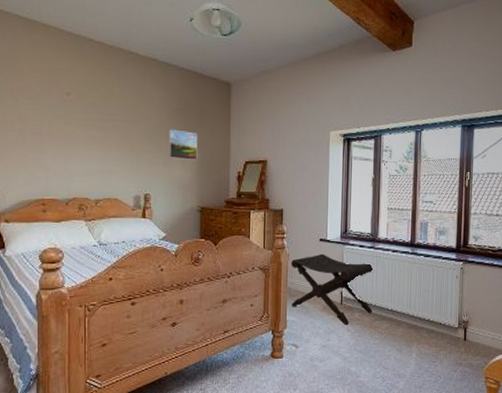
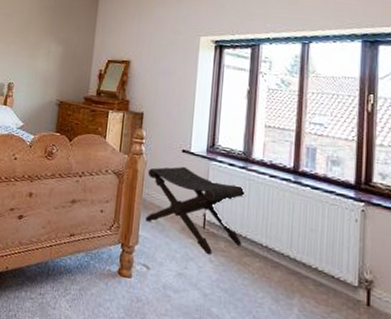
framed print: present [167,129,198,161] -> none [33,24,64,56]

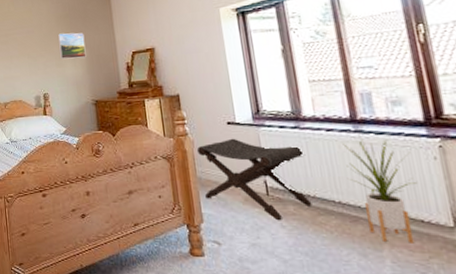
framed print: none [33,24,64,56] -> present [57,32,86,60]
house plant: none [278,186,337,296] -> present [343,134,418,243]

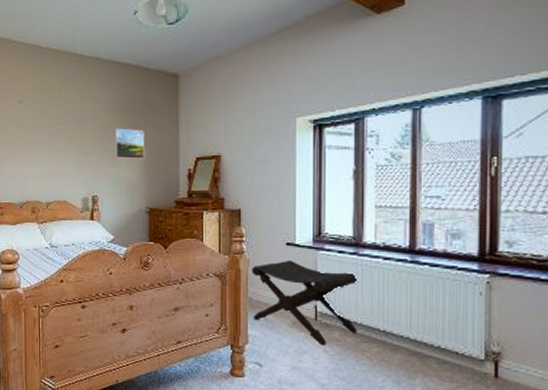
house plant: present [343,134,418,243] -> none [395,265,461,374]

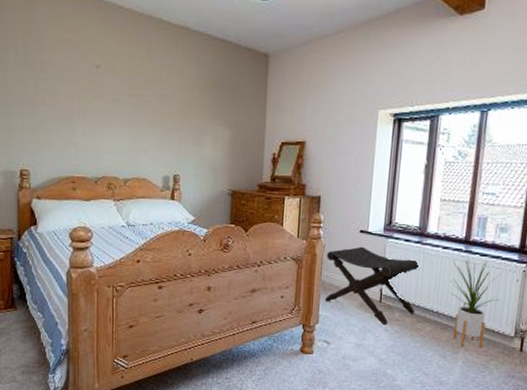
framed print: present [114,128,145,160] -> none [198,105,231,141]
house plant: none [395,265,461,374] -> present [448,254,502,348]

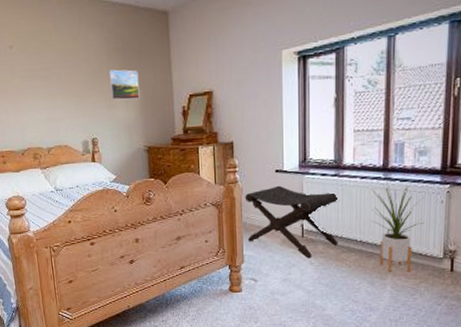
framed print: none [198,105,231,141] -> present [108,69,140,101]

